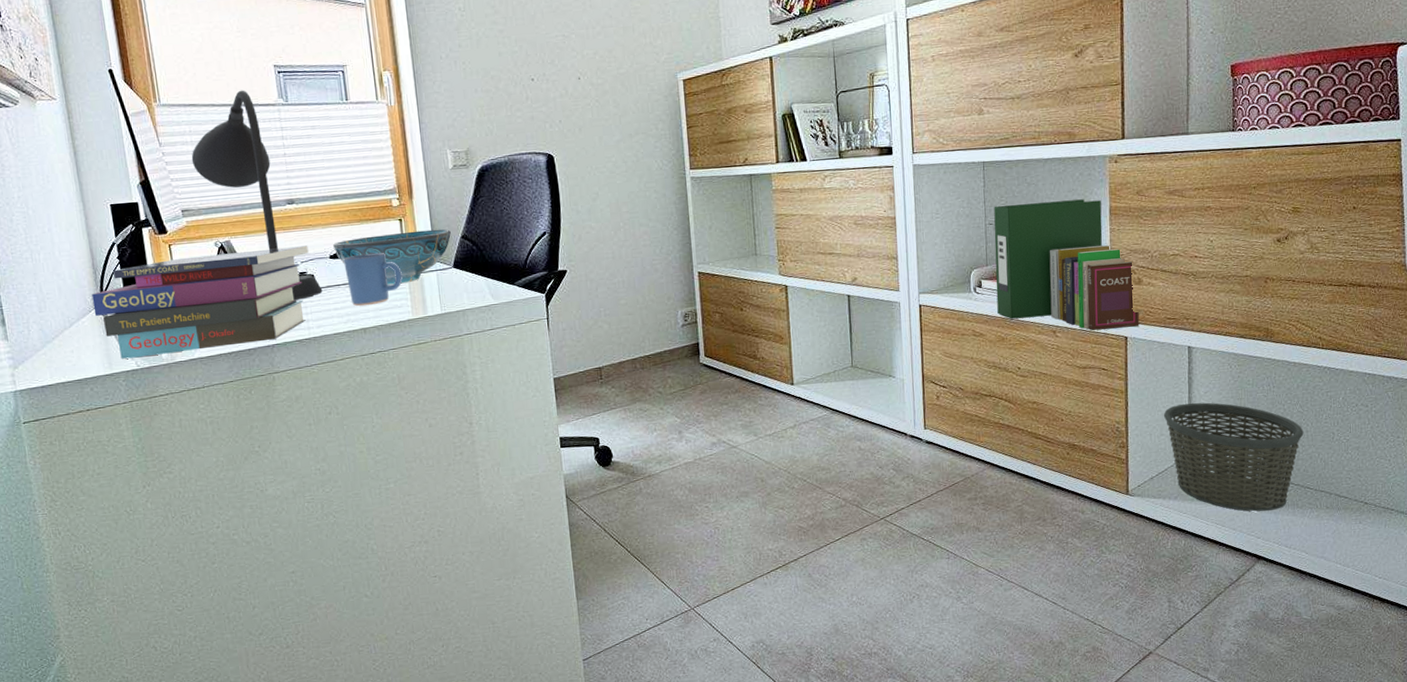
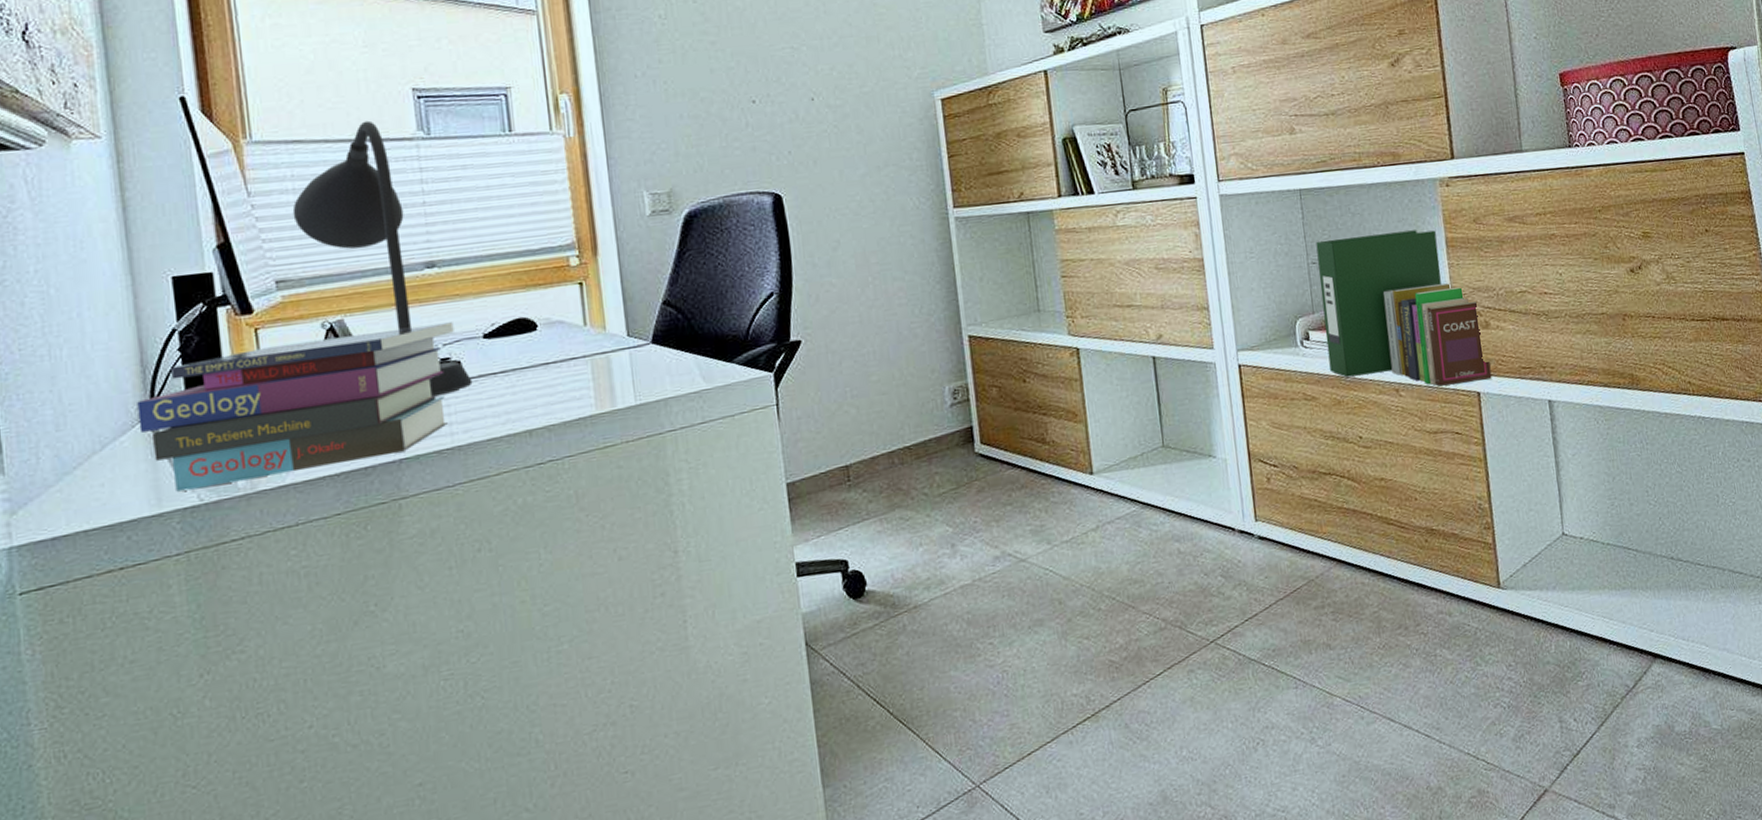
decorative bowl: present [332,229,451,286] -> none [487,293,649,372]
mug: present [343,252,403,307] -> none [502,327,583,401]
basket: present [1163,402,1304,512] -> none [1529,466,1686,599]

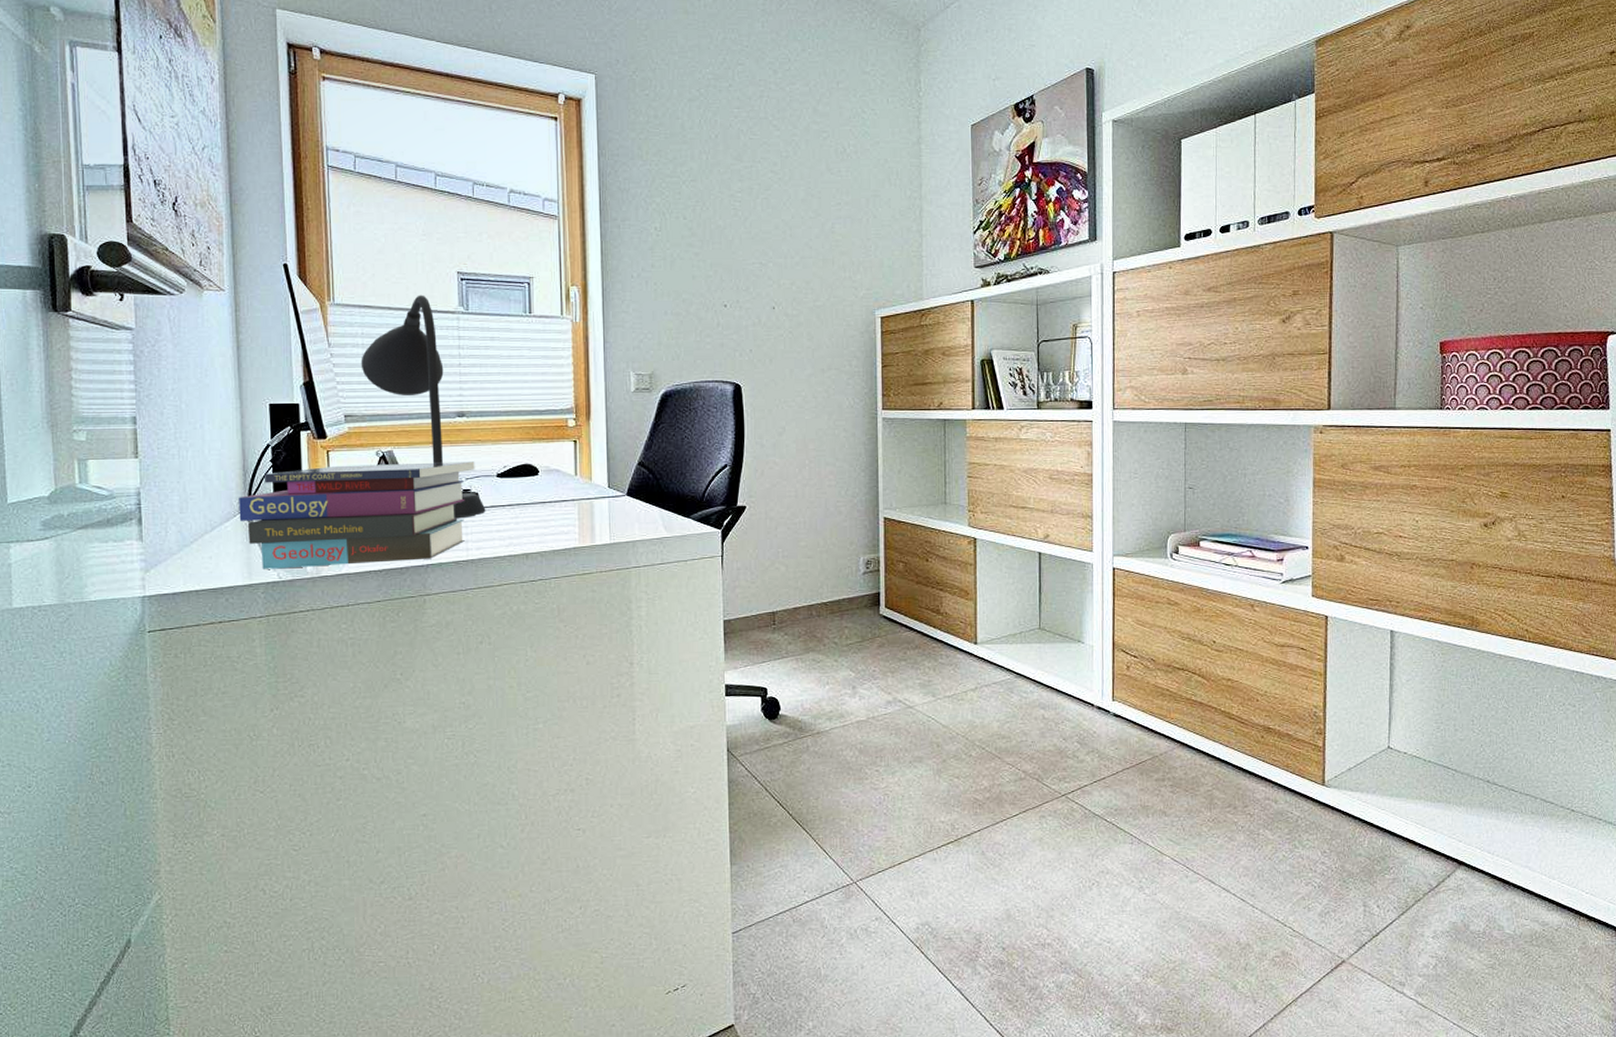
binder: present [1316,230,1441,377] -> none [1193,469,1305,589]
books: present [1383,283,1492,387] -> none [1249,517,1341,607]

